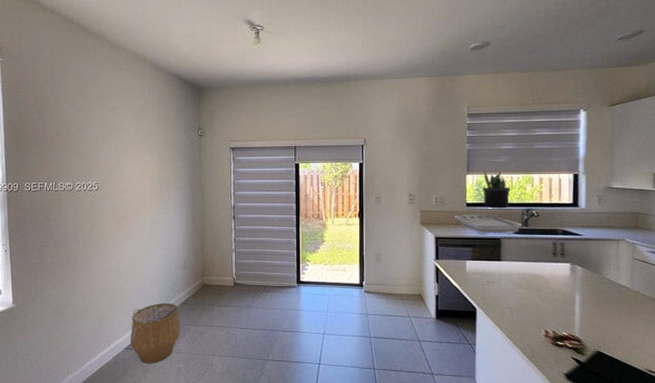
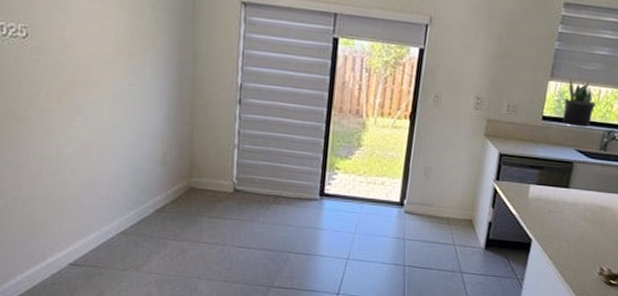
basket: present [130,303,181,364] -> none [77,208,155,285]
dish rack: present [453,214,522,235] -> none [525,129,601,159]

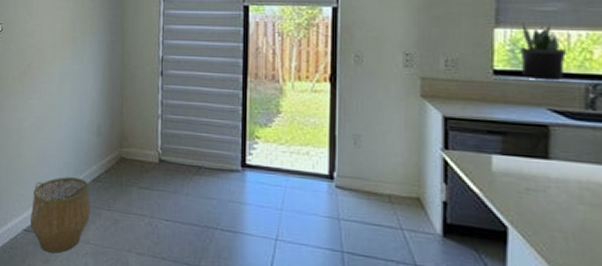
basket: none [77,208,155,285] -> present [29,177,91,253]

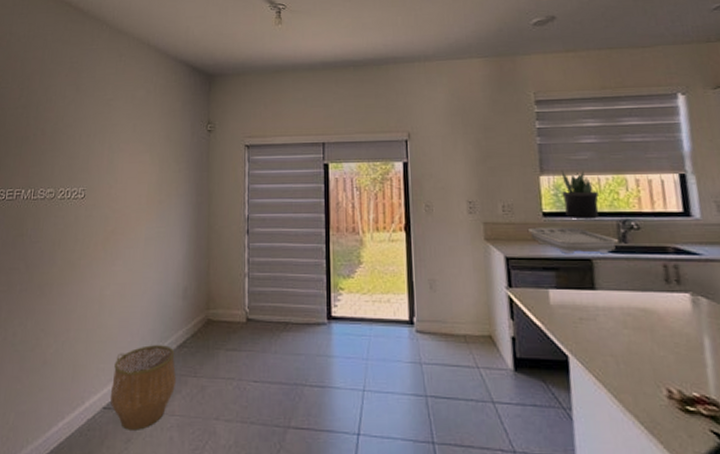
dish rack: none [472,86,586,121] -> present [527,227,619,255]

